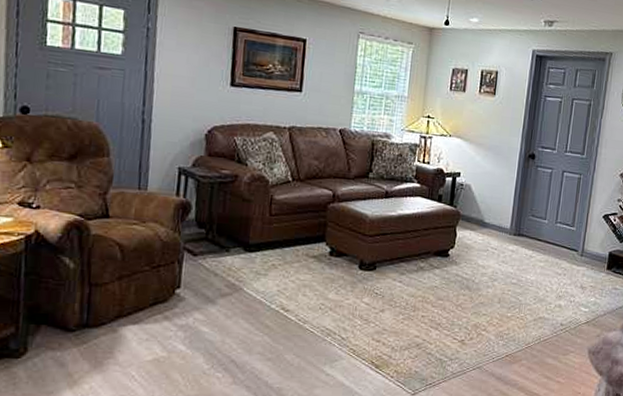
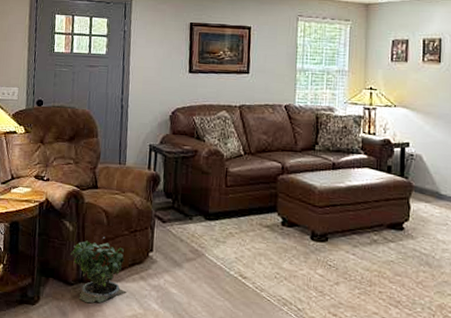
potted plant: none [70,273,146,351] -> present [69,236,127,304]

